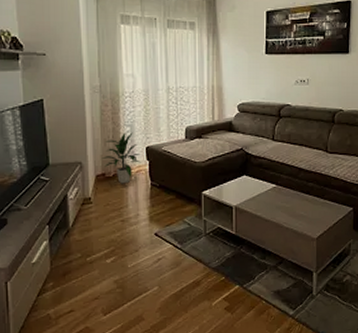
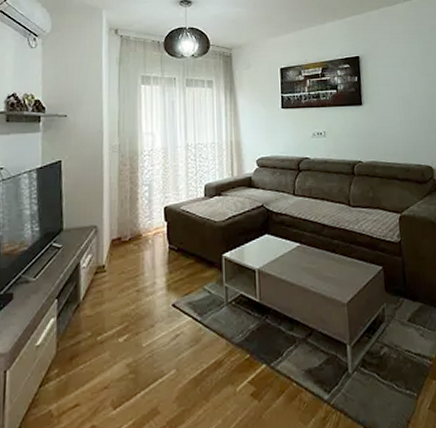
indoor plant: present [101,132,141,184] -> none [117,192,158,249]

